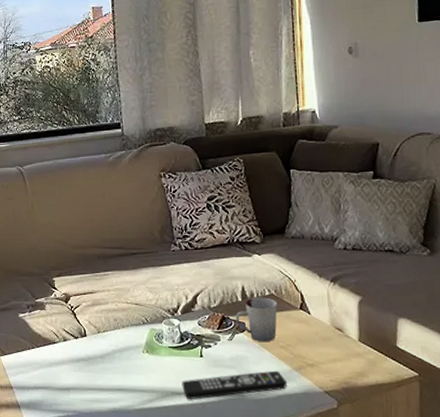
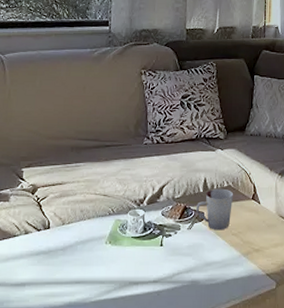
remote control: present [182,370,287,399] -> none [140,256,235,288]

